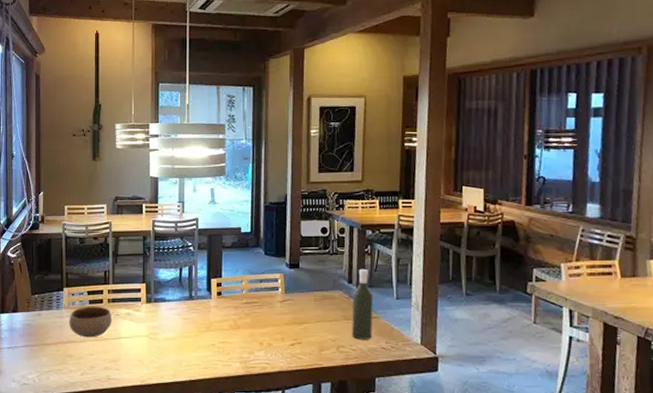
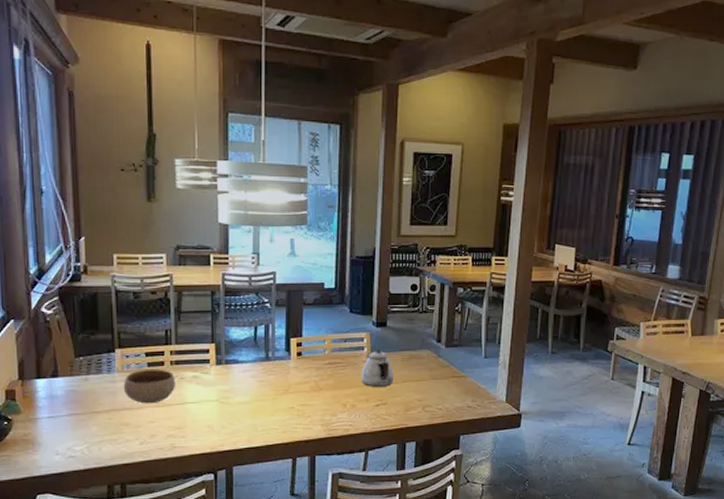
teapot: none [276,290,308,328] -> present [361,350,394,388]
bottle: present [352,268,373,340] -> none [439,327,461,399]

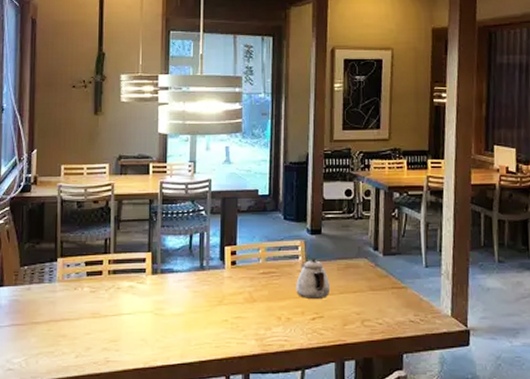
bowl: present [123,369,176,404] -> none [62,278,113,315]

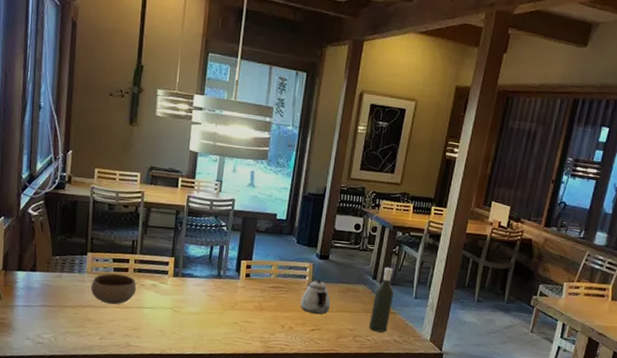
bowl: none [62,278,113,315] -> present [90,273,137,305]
bottle: none [378,234,401,312] -> present [369,267,394,333]

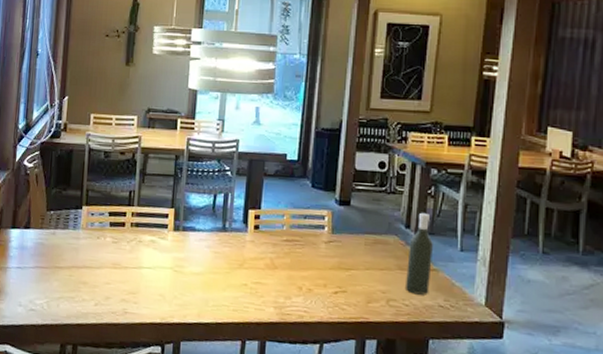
bowl: present [90,273,137,305] -> none [85,228,134,265]
teapot: present [300,280,331,315] -> none [319,230,356,273]

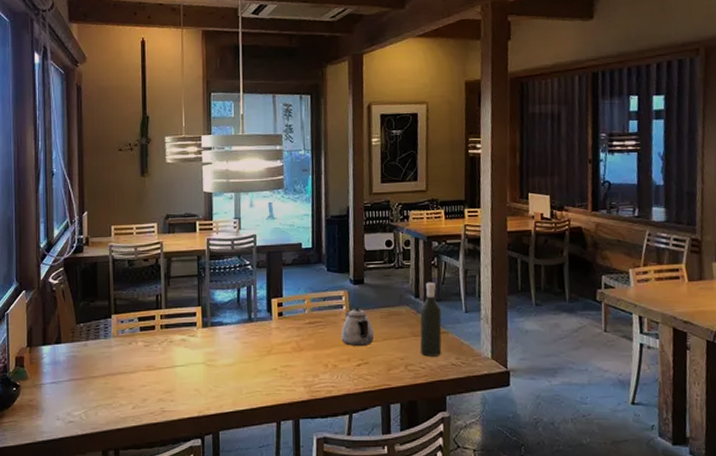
teapot: none [319,230,356,273] -> present [341,308,375,347]

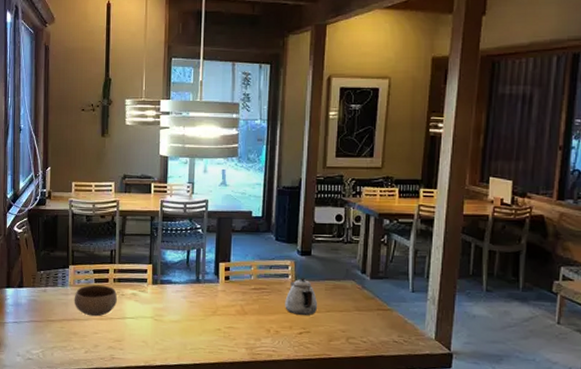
bowl: none [118,333,166,368] -> present [74,284,118,317]
bottle: present [420,282,442,357] -> none [363,259,387,333]

